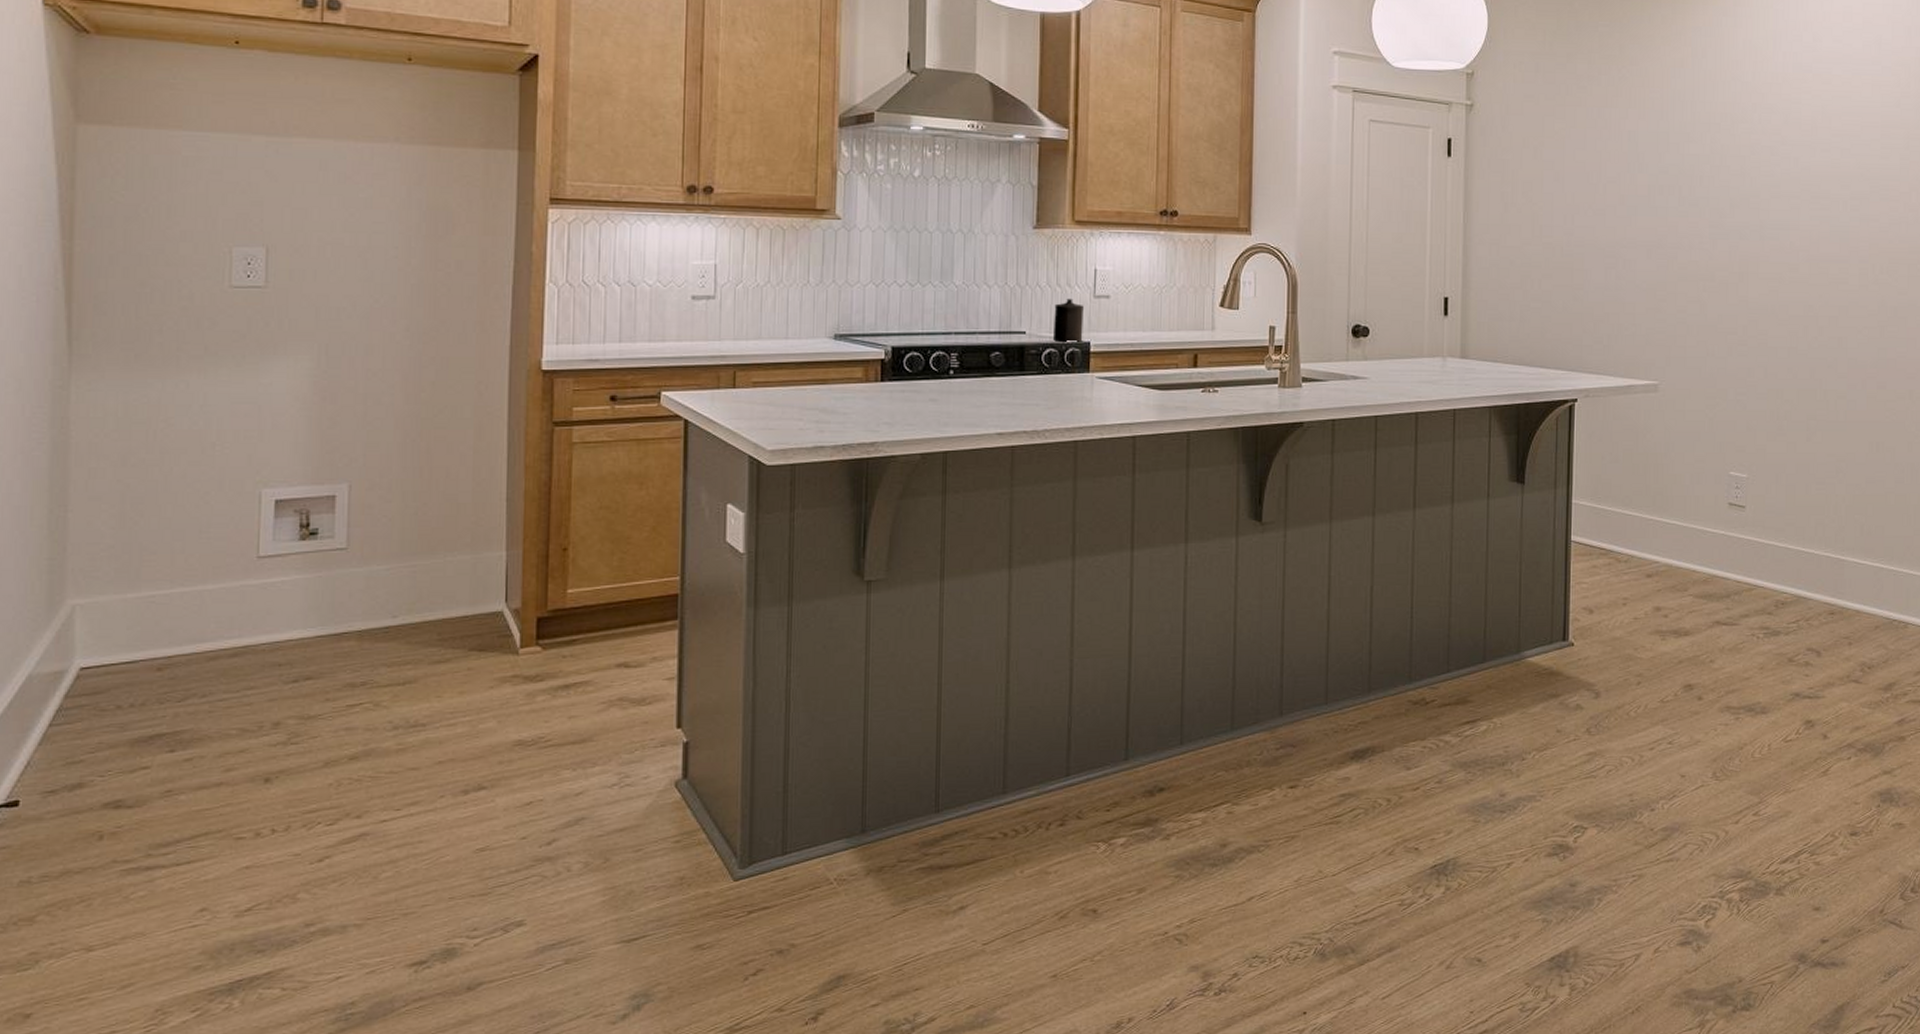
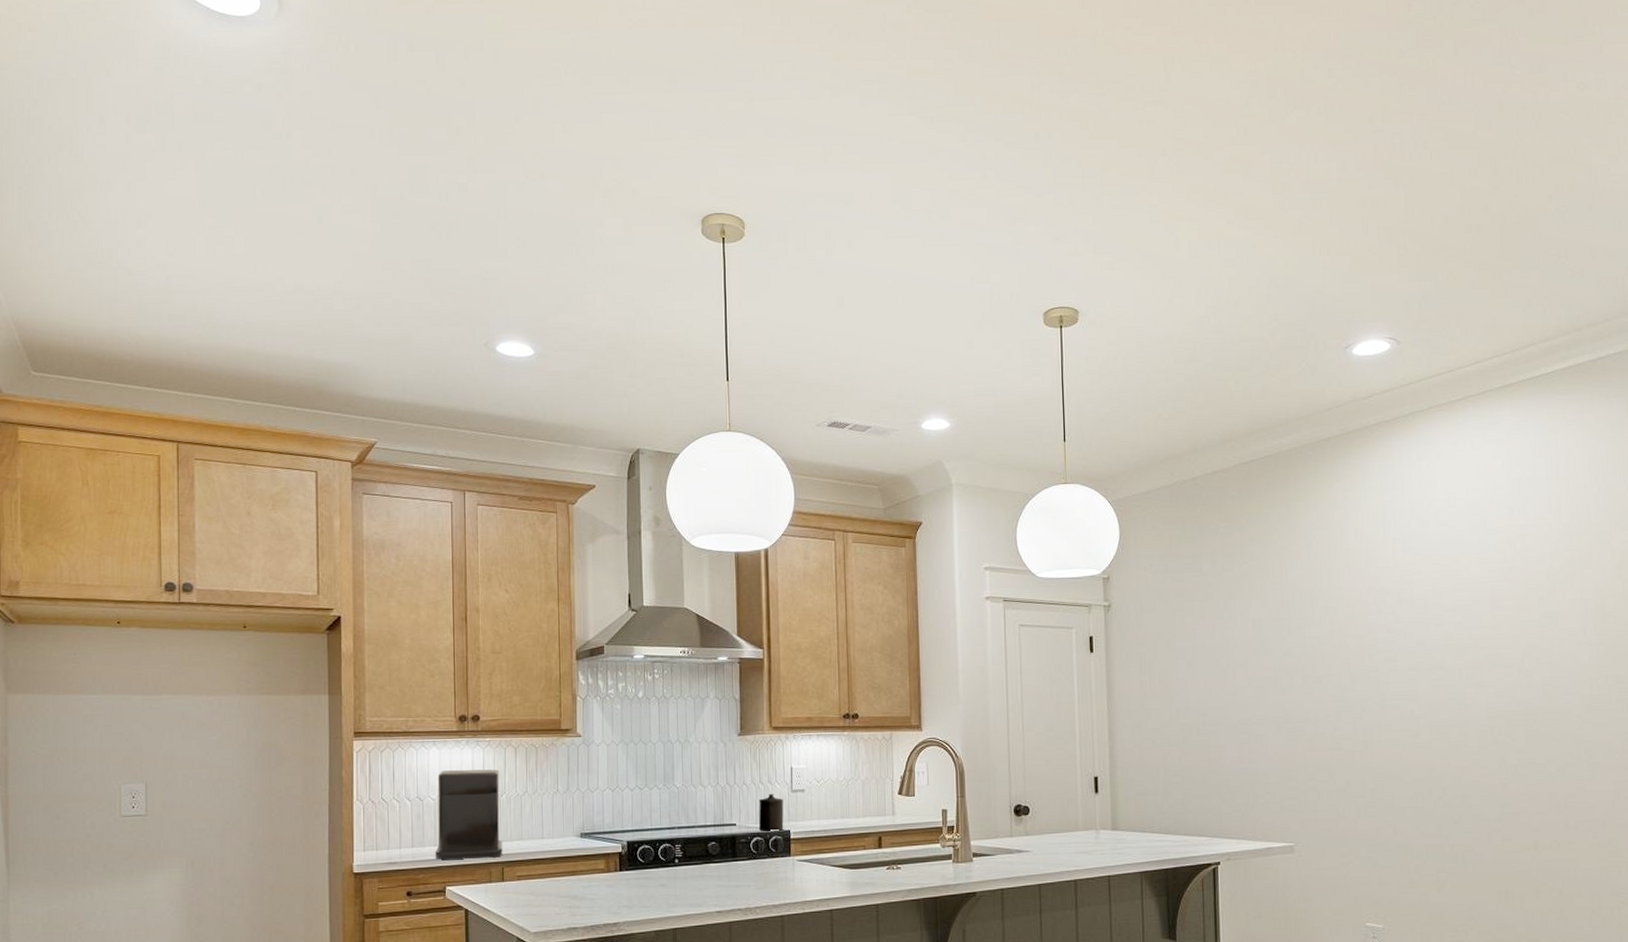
coffee maker: none [649,250,736,359] -> present [435,769,503,860]

